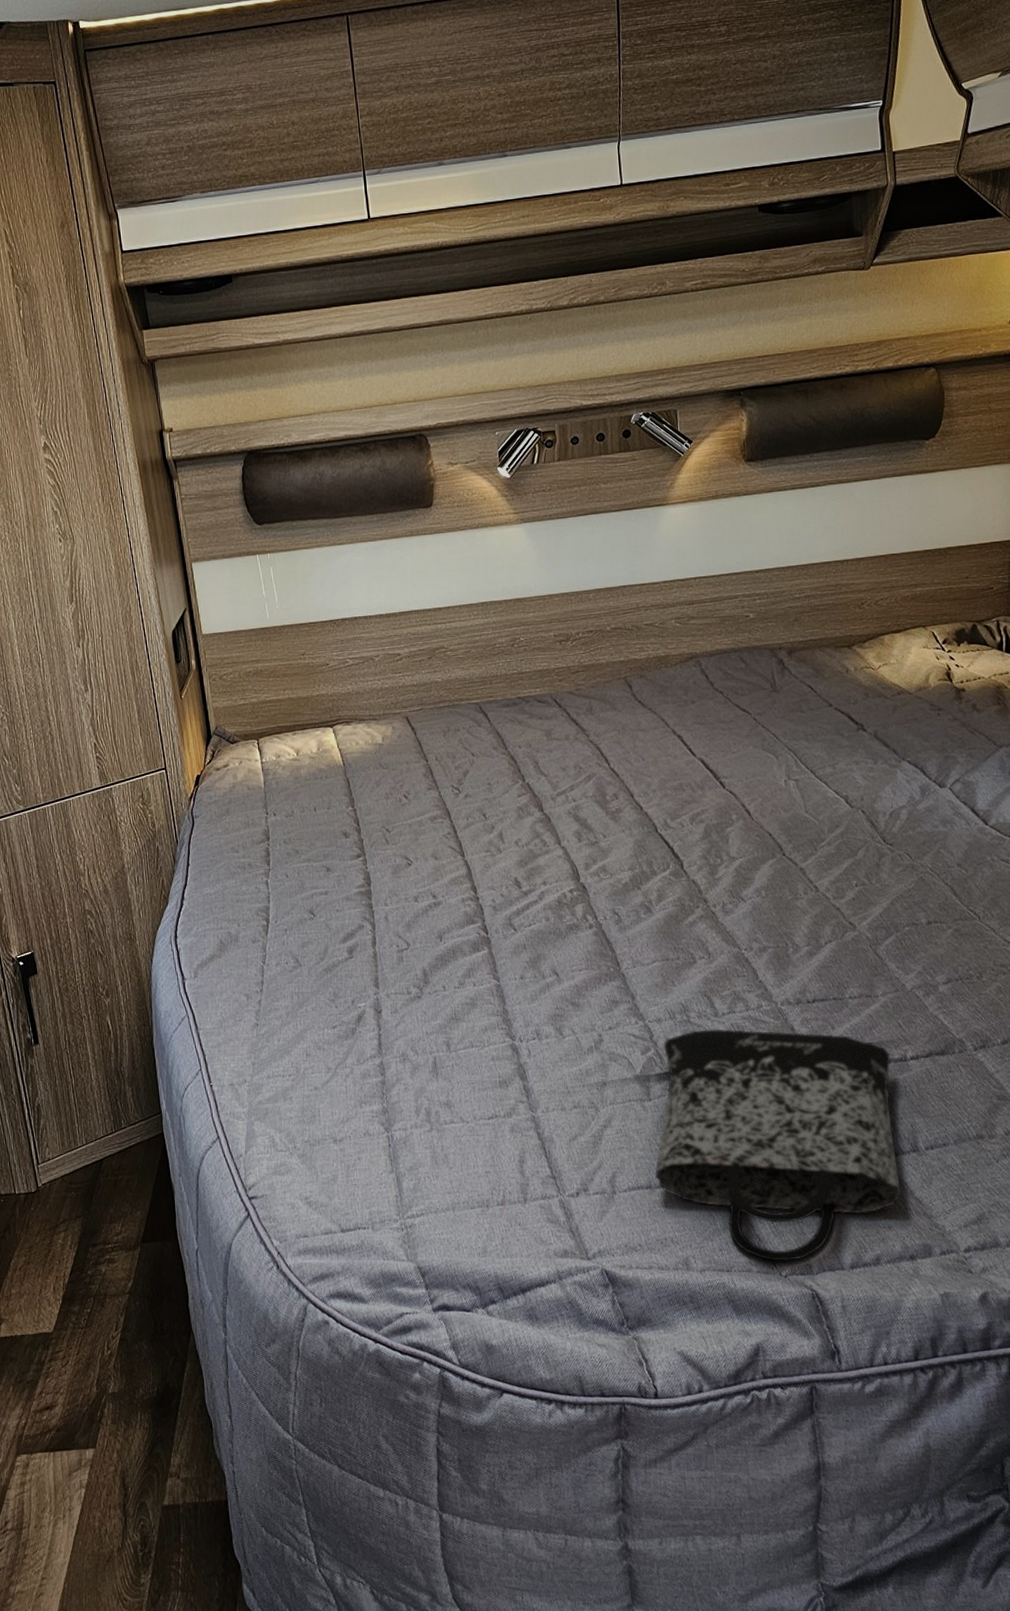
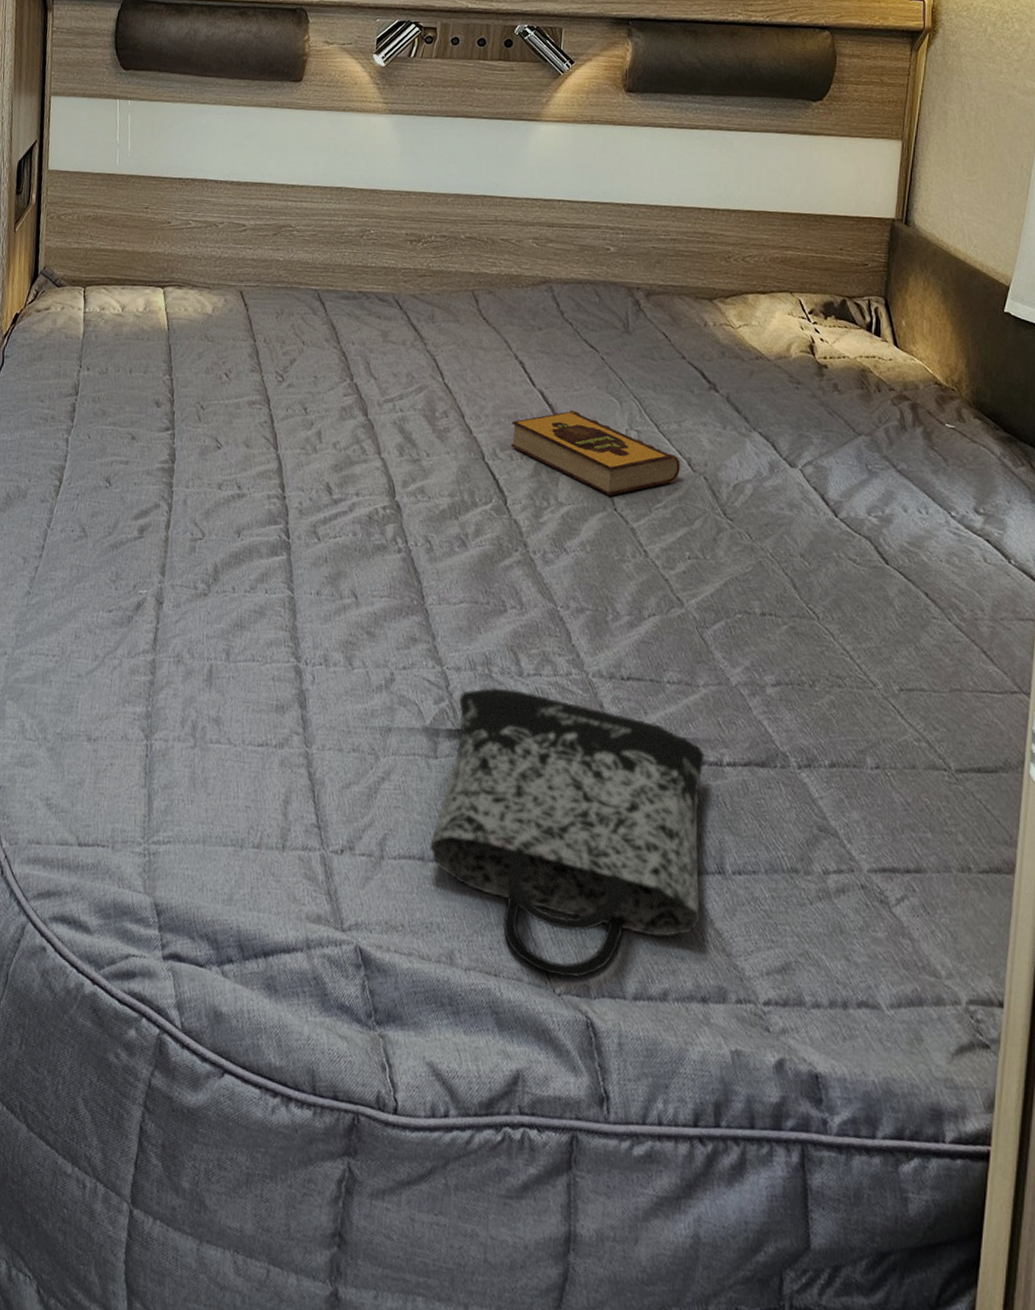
hardback book: none [678,771,839,843] -> present [511,409,680,496]

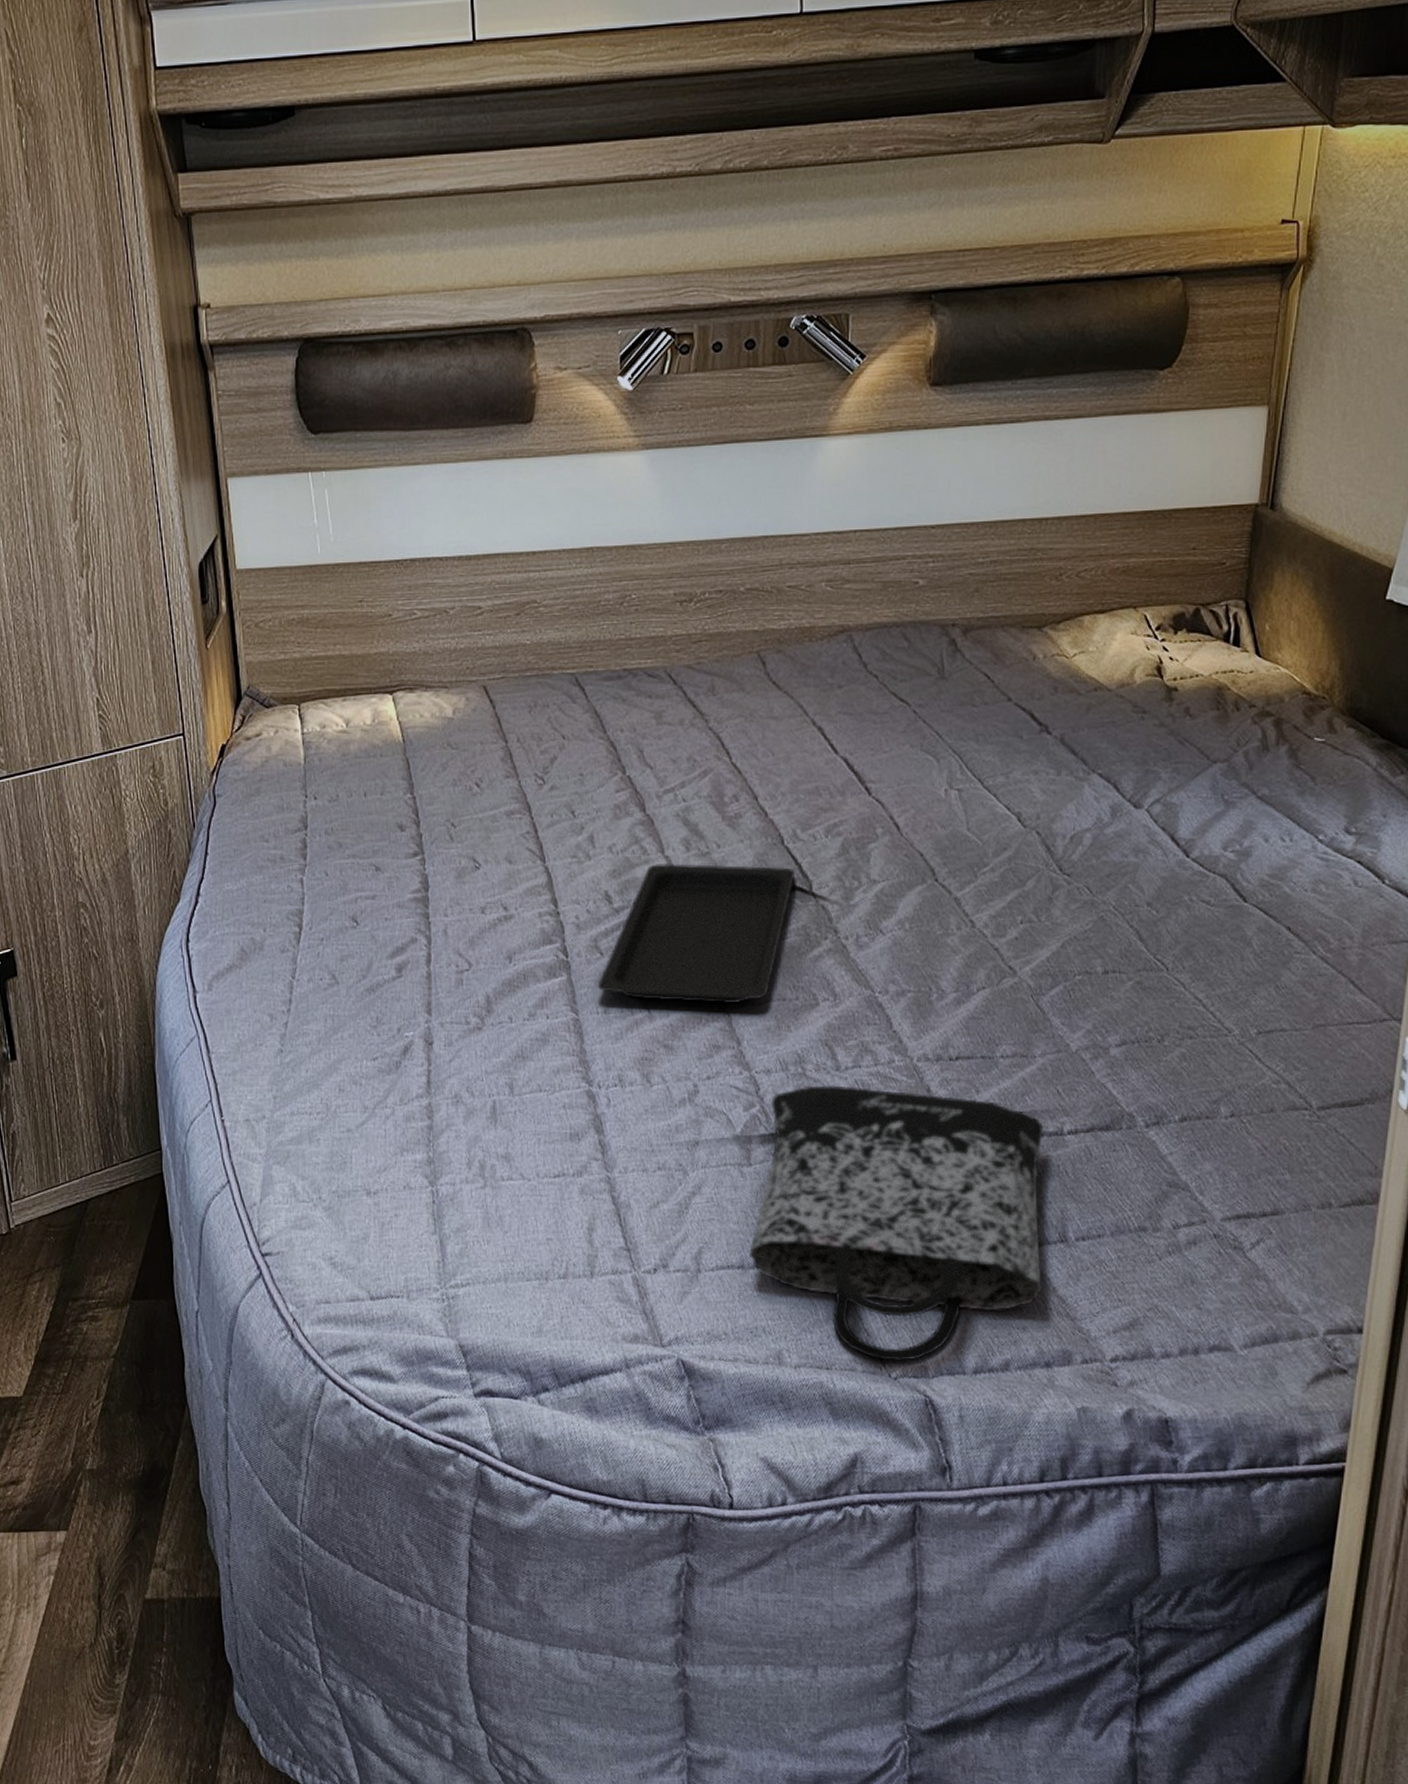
serving tray: none [312,464,493,601] -> present [597,863,796,1003]
hardback book: present [511,409,680,496] -> none [813,775,1009,866]

